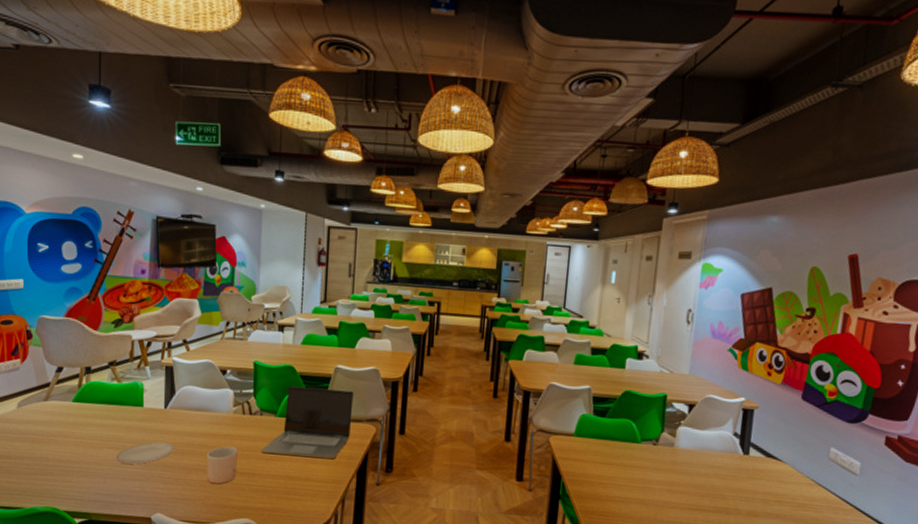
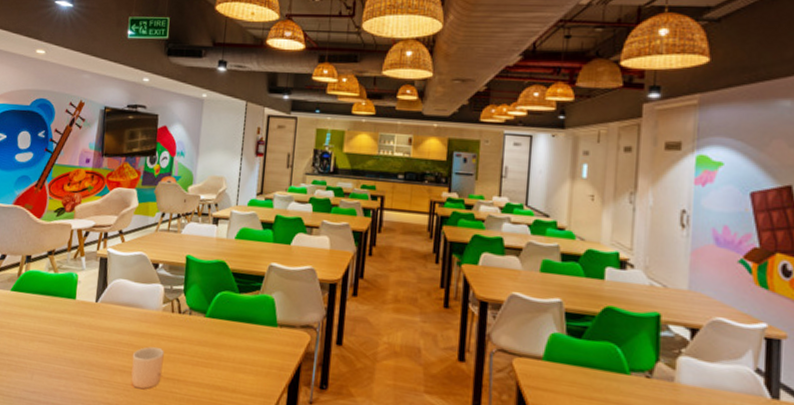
plate: present [115,442,174,464] -> none [44,337,101,361]
laptop: present [261,386,354,460] -> none [188,284,288,370]

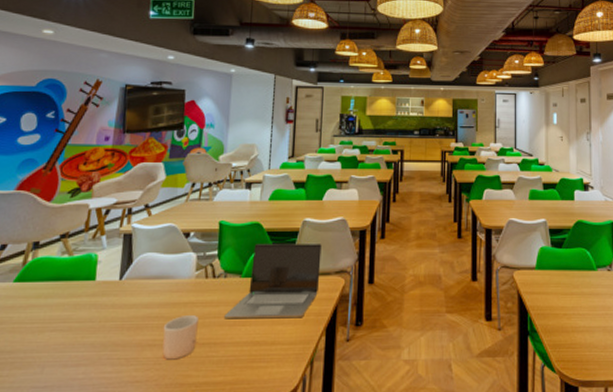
laptop: none [188,284,288,370] -> present [224,244,322,319]

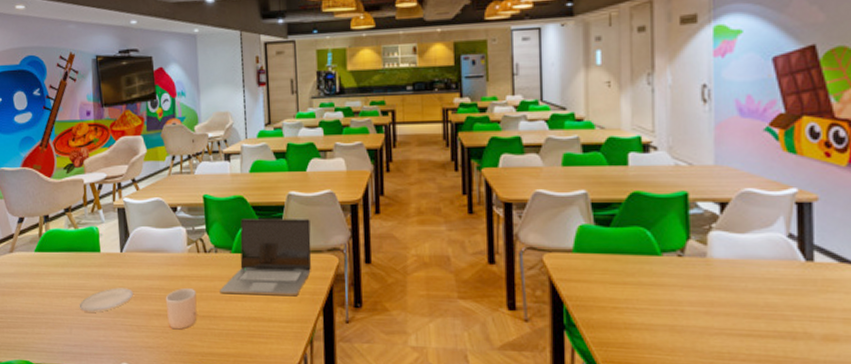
plate: none [58,318,127,347] -> present [79,288,133,312]

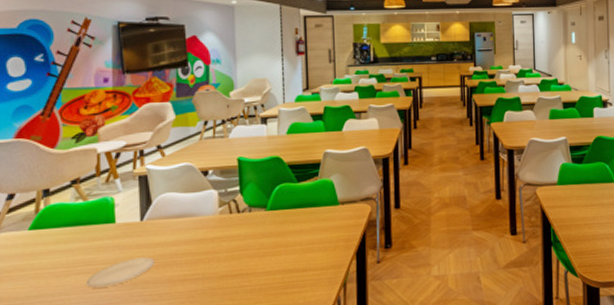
mug: present [165,287,197,330] -> none [192,248,228,293]
laptop: present [220,219,312,297] -> none [253,174,346,251]

